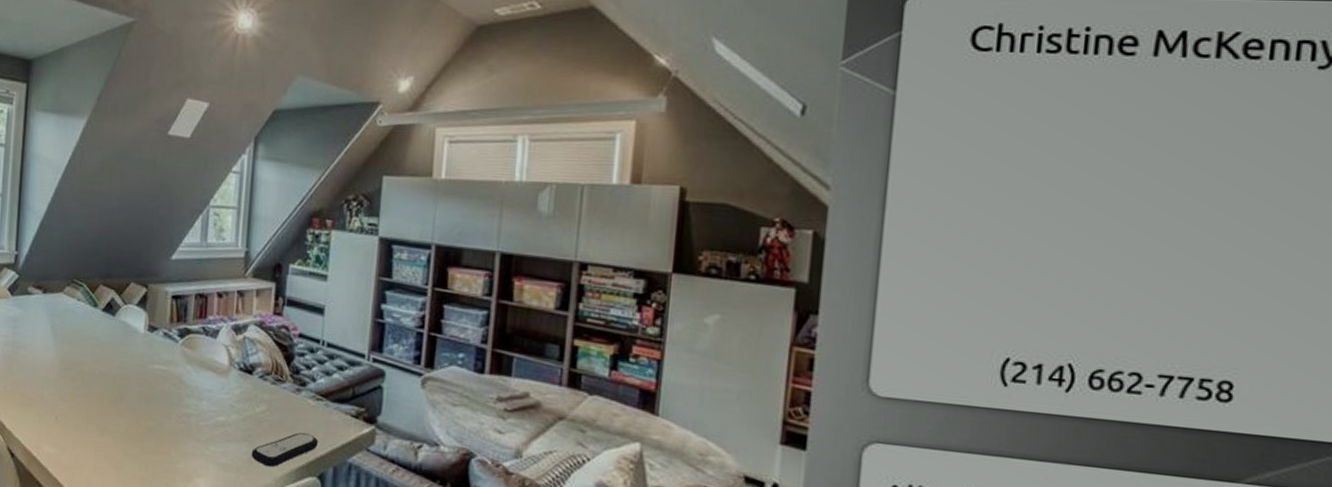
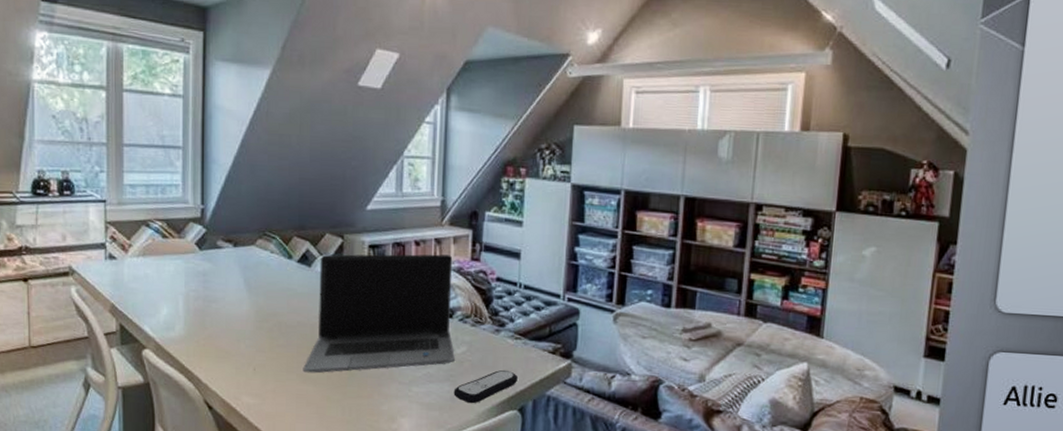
laptop computer: none [102,303,255,426] -> present [303,254,456,374]

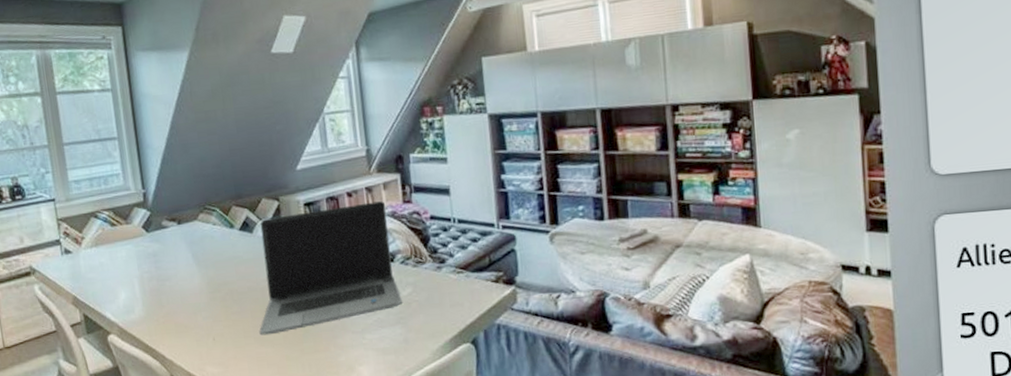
remote control: present [453,370,518,404] -> none [405,305,466,343]

